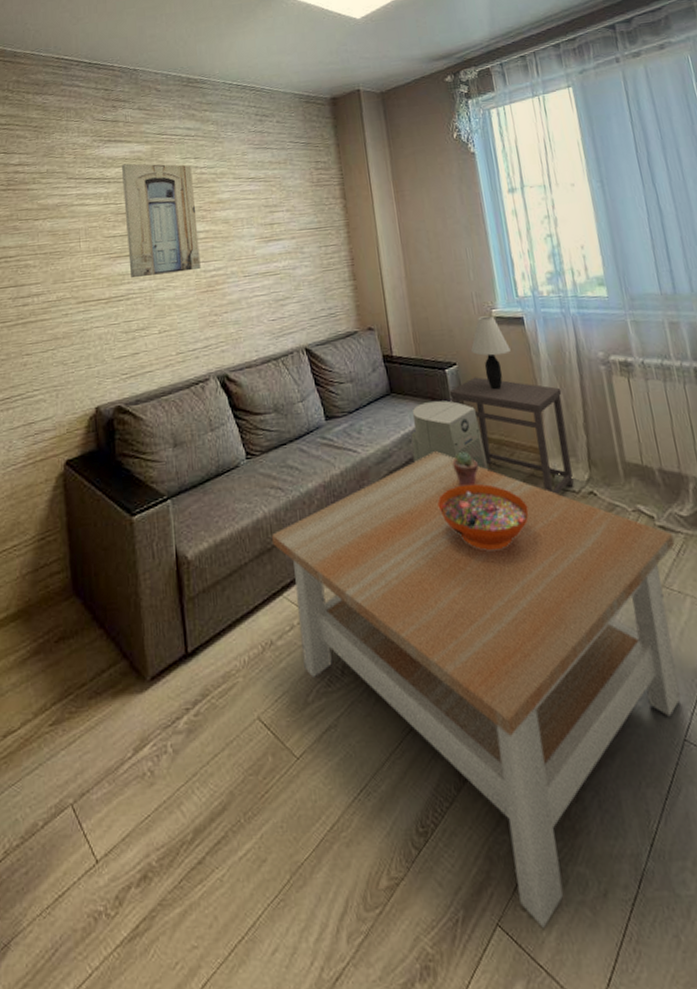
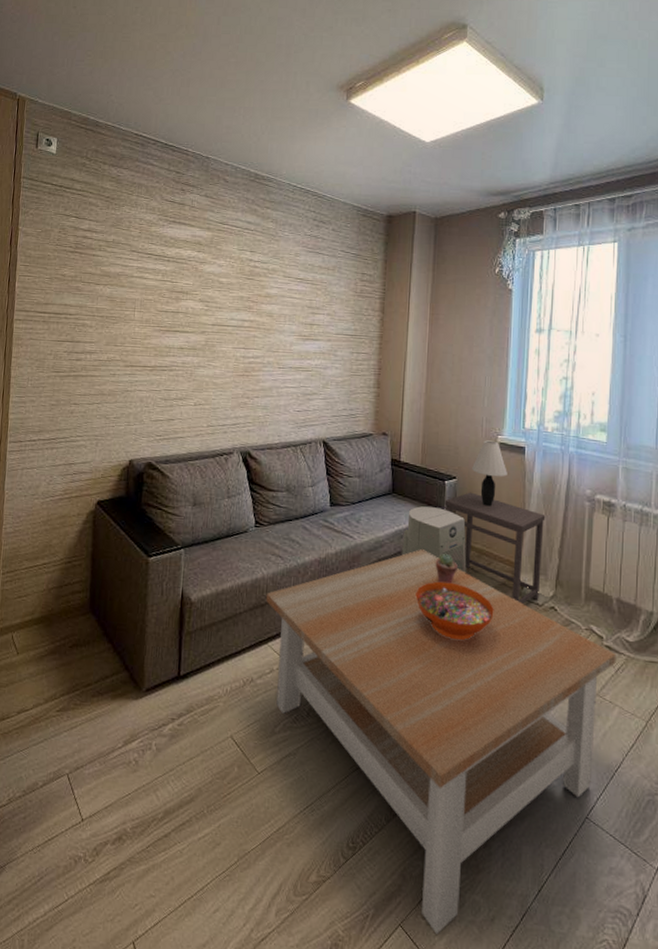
wall art: present [121,163,201,279] -> none [176,246,246,355]

